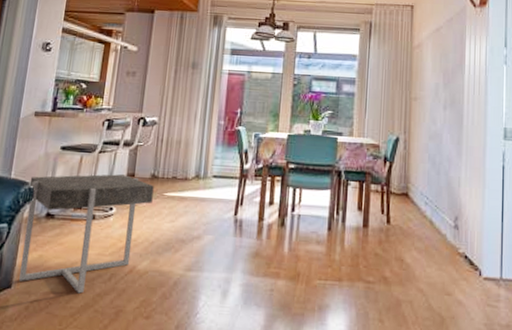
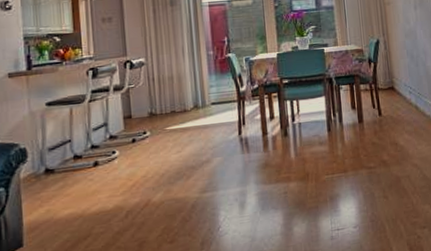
side table: present [18,174,154,294] -> none [19,118,155,238]

